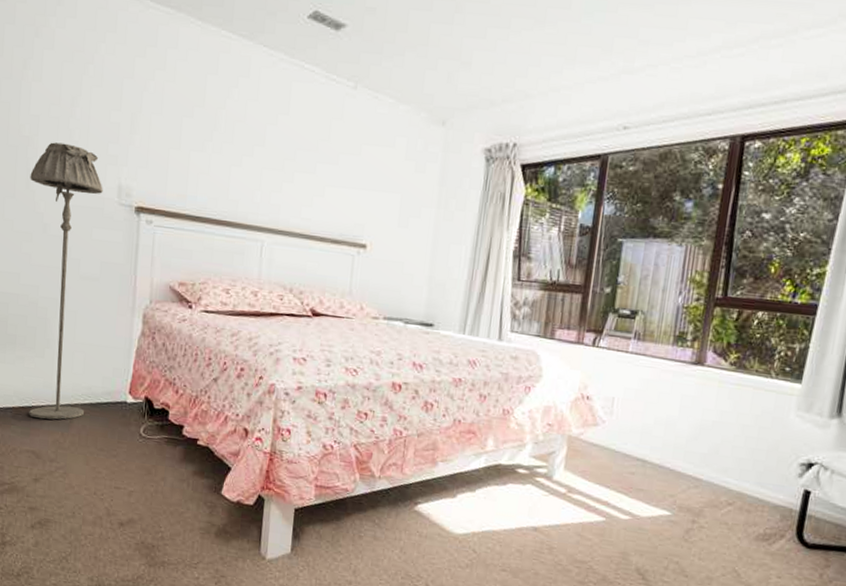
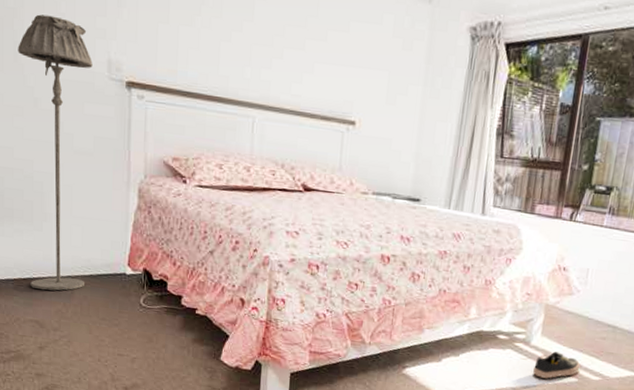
shoe: none [555,487,608,518] -> present [532,351,581,379]

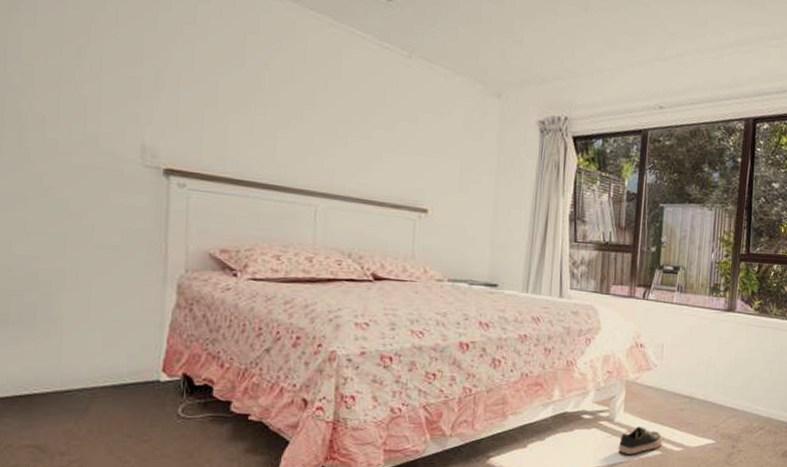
floor lamp: present [18,14,93,291] -> none [23,95,122,408]

